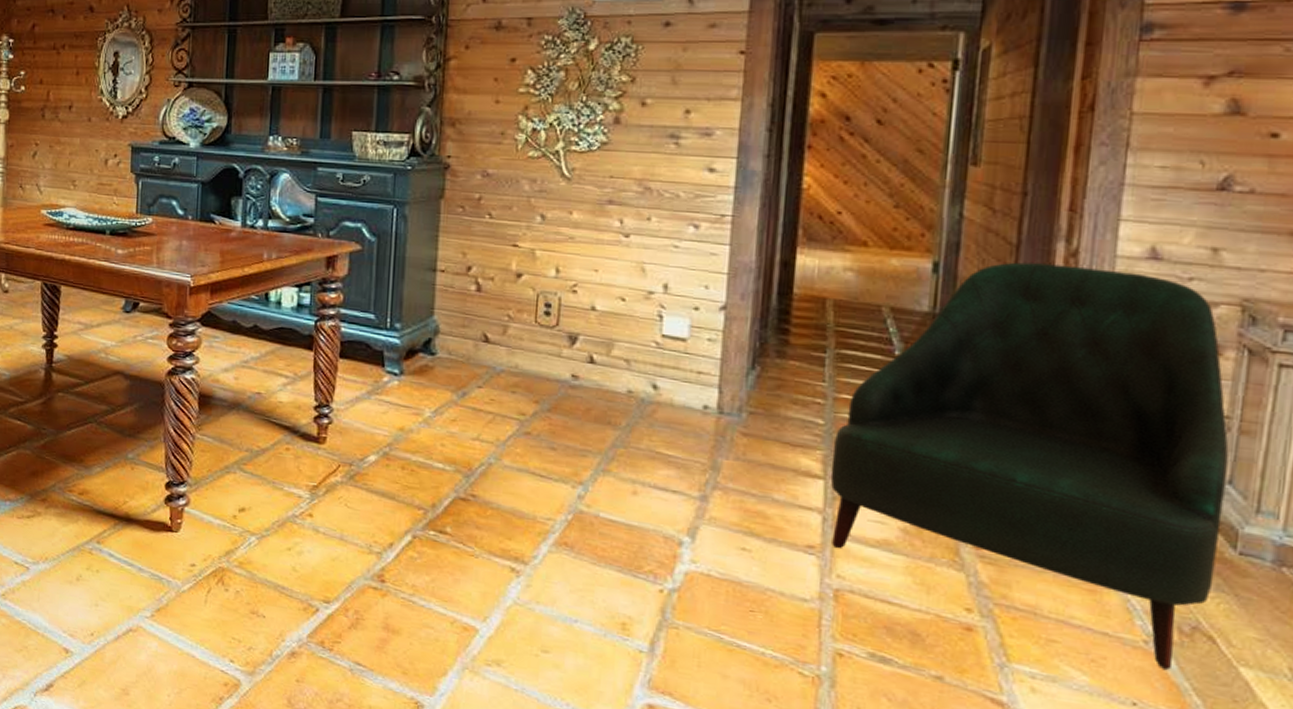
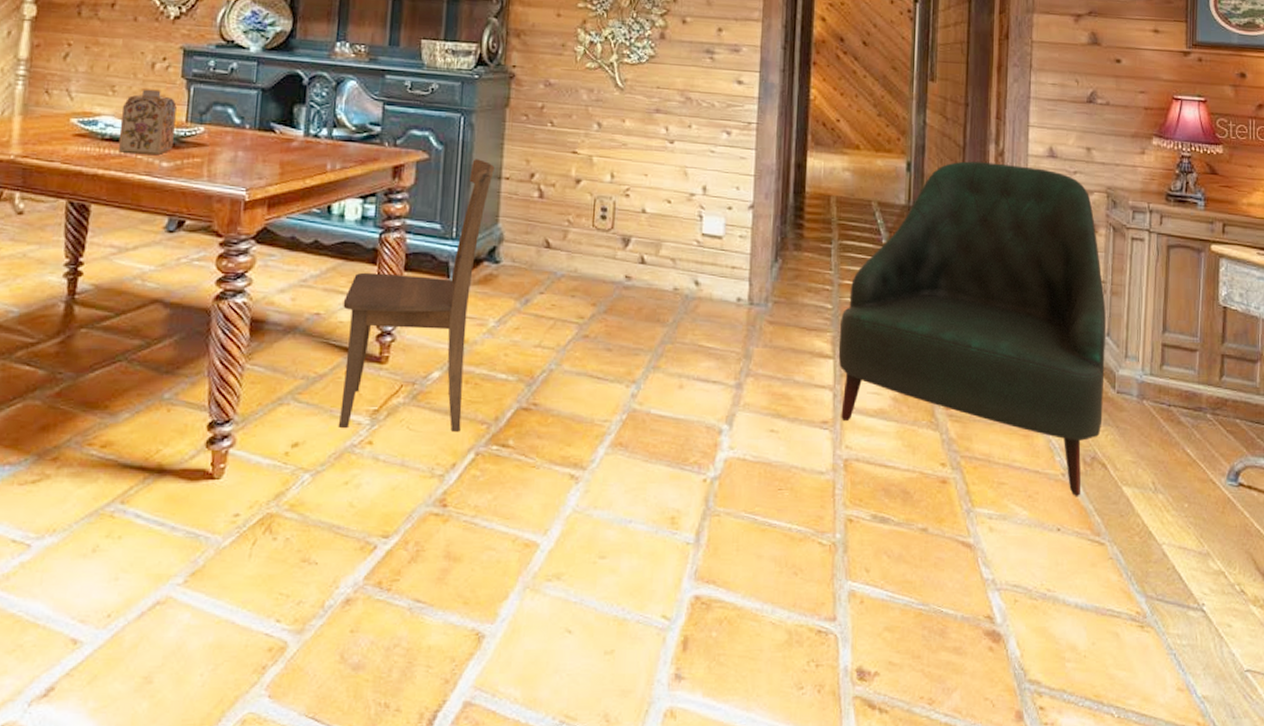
decorative jar: none [80,183,128,243] -> present [118,89,177,155]
dining chair: none [281,251,429,514] -> present [339,159,494,432]

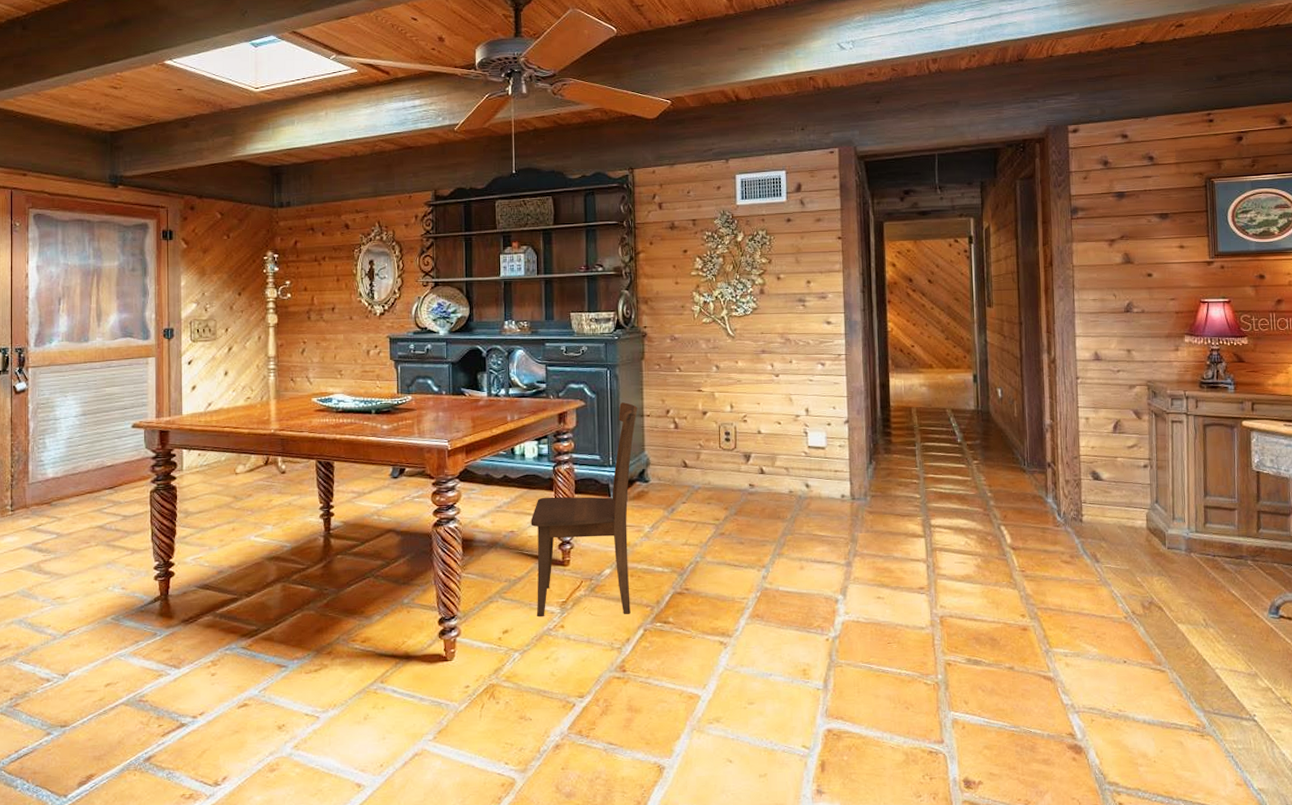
decorative jar: present [118,89,177,155] -> none [349,370,390,421]
armchair: present [838,161,1106,497] -> none [927,369,1157,635]

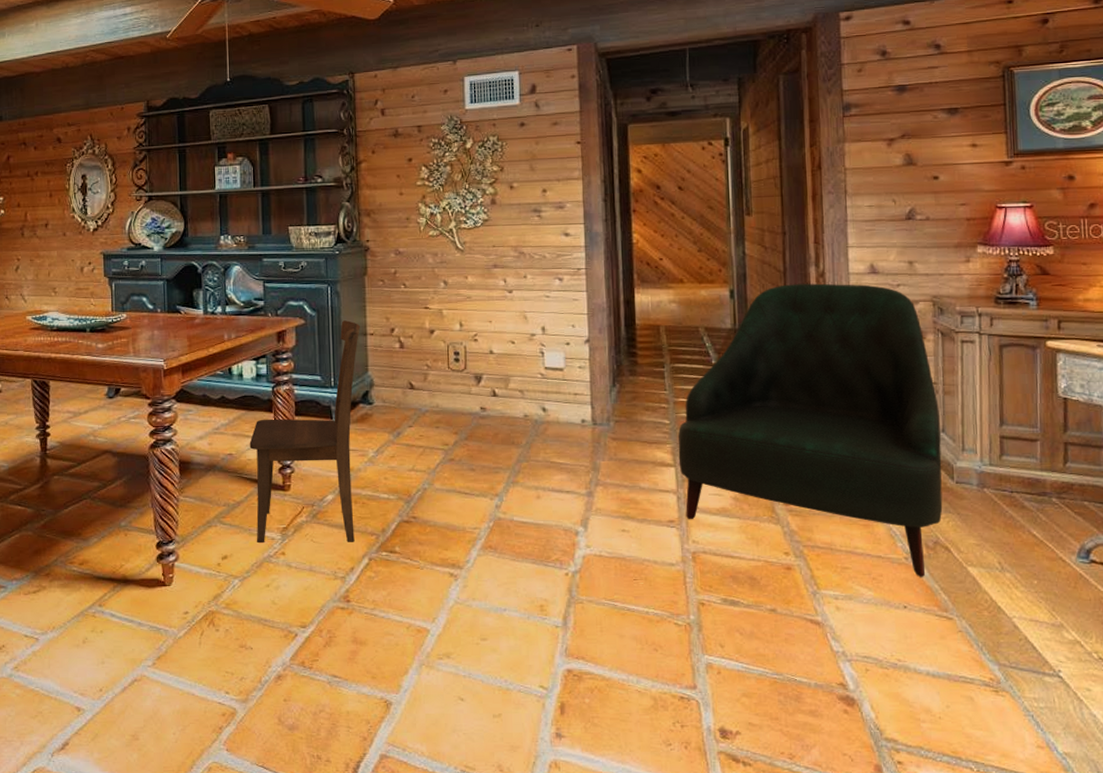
armchair: none [927,369,1157,635] -> present [678,283,943,578]

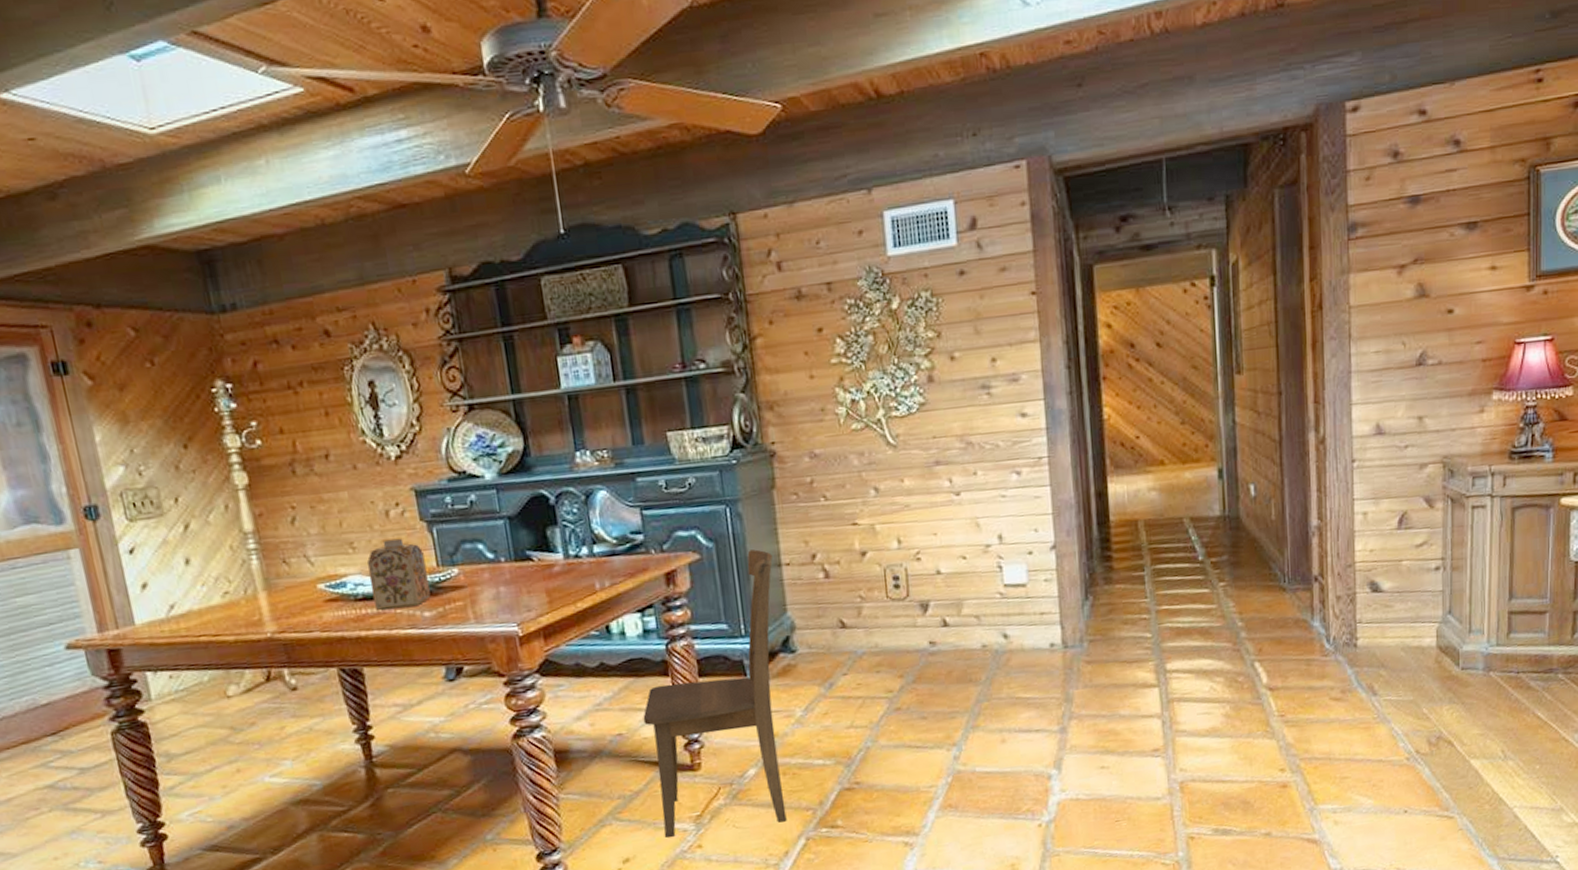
decorative jar: none [63,288,104,339] -> present [367,538,431,610]
armchair: present [678,283,943,578] -> none [1161,449,1448,778]

